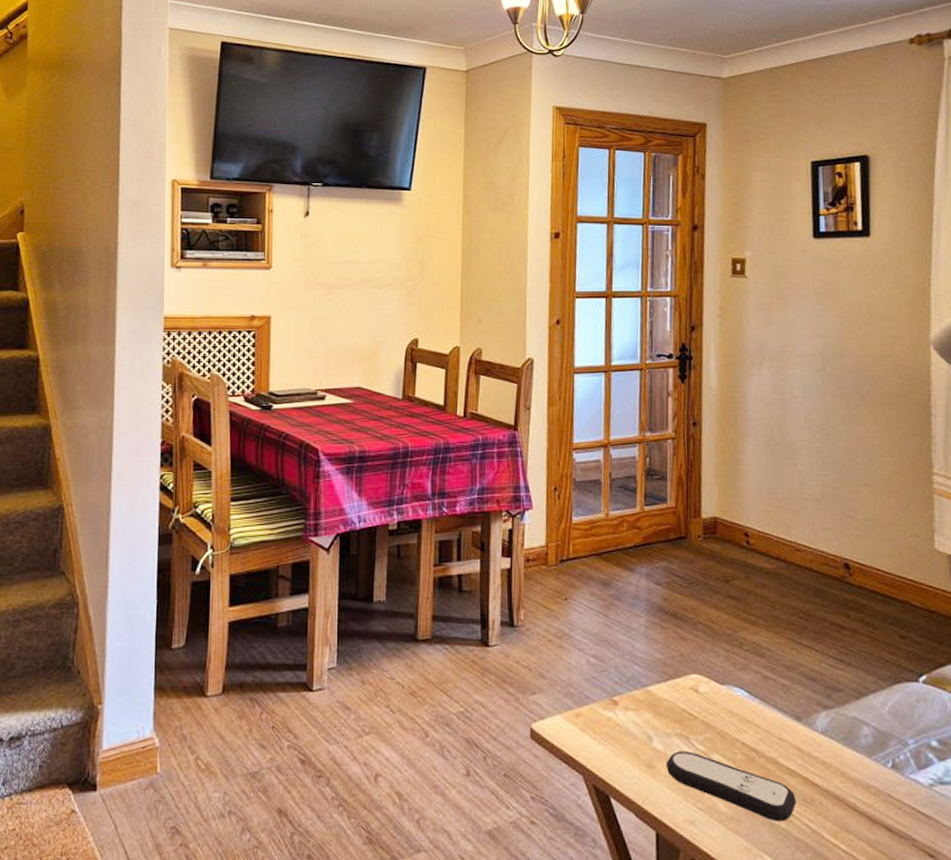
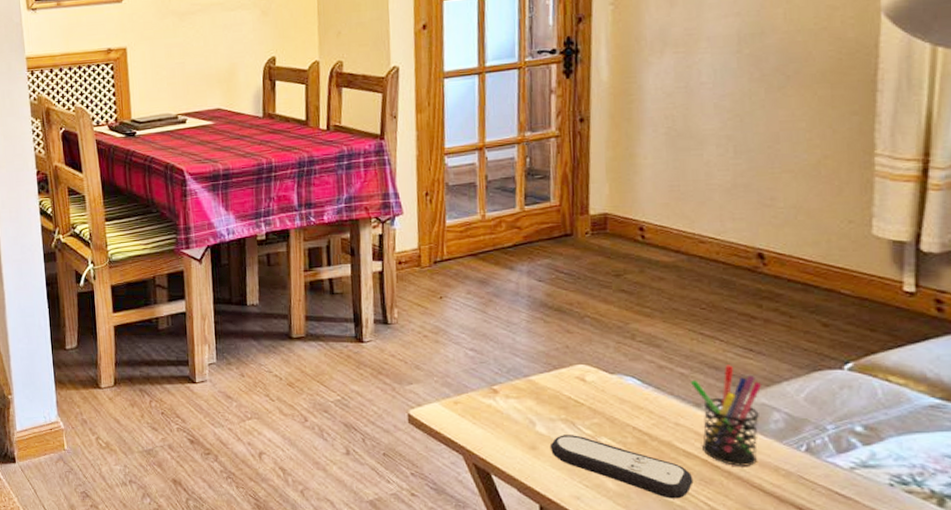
pen holder: none [791,676,853,784] -> present [690,365,762,466]

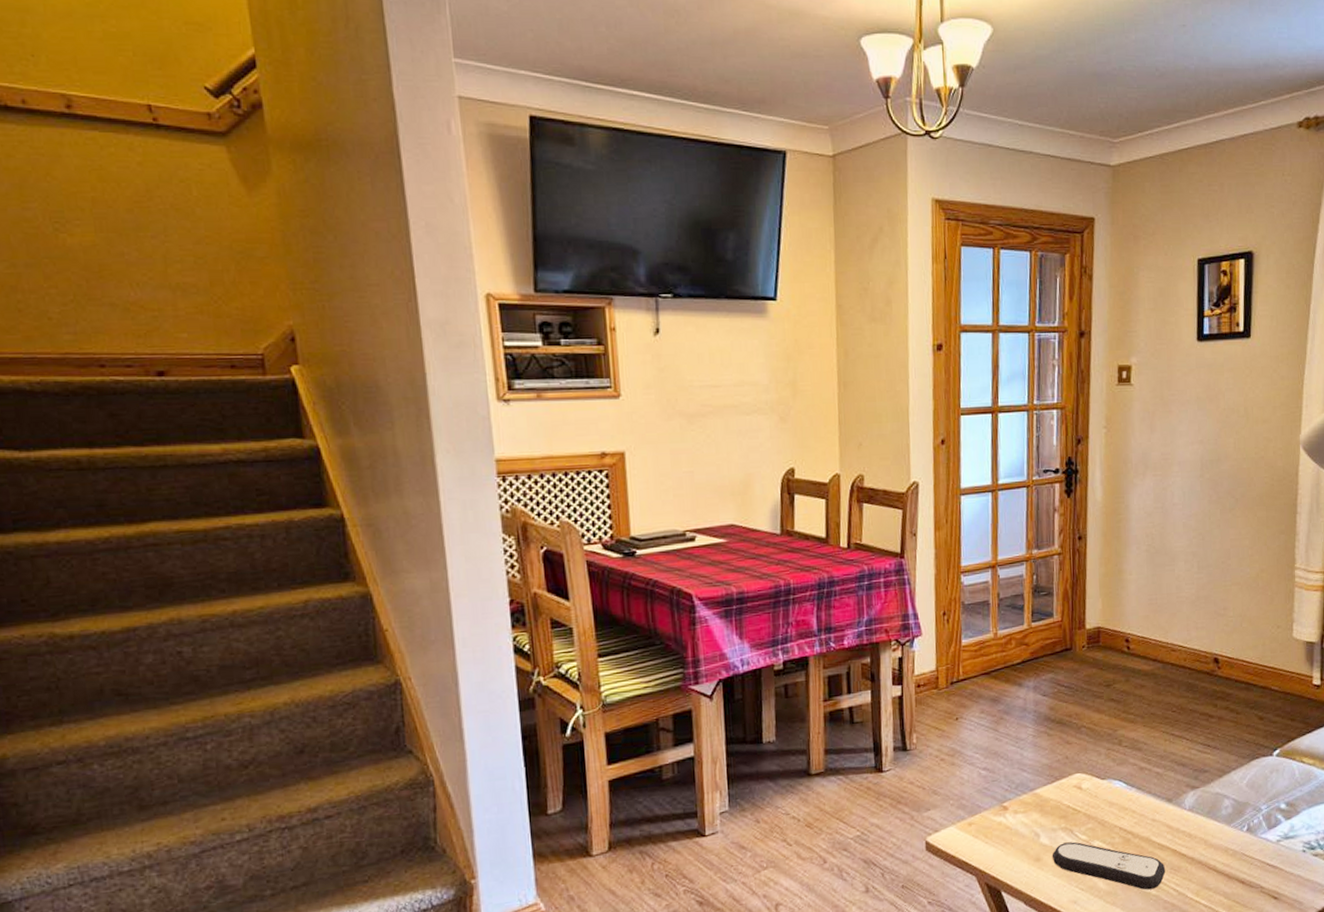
pen holder: present [690,365,762,466] -> none [1163,761,1217,852]

